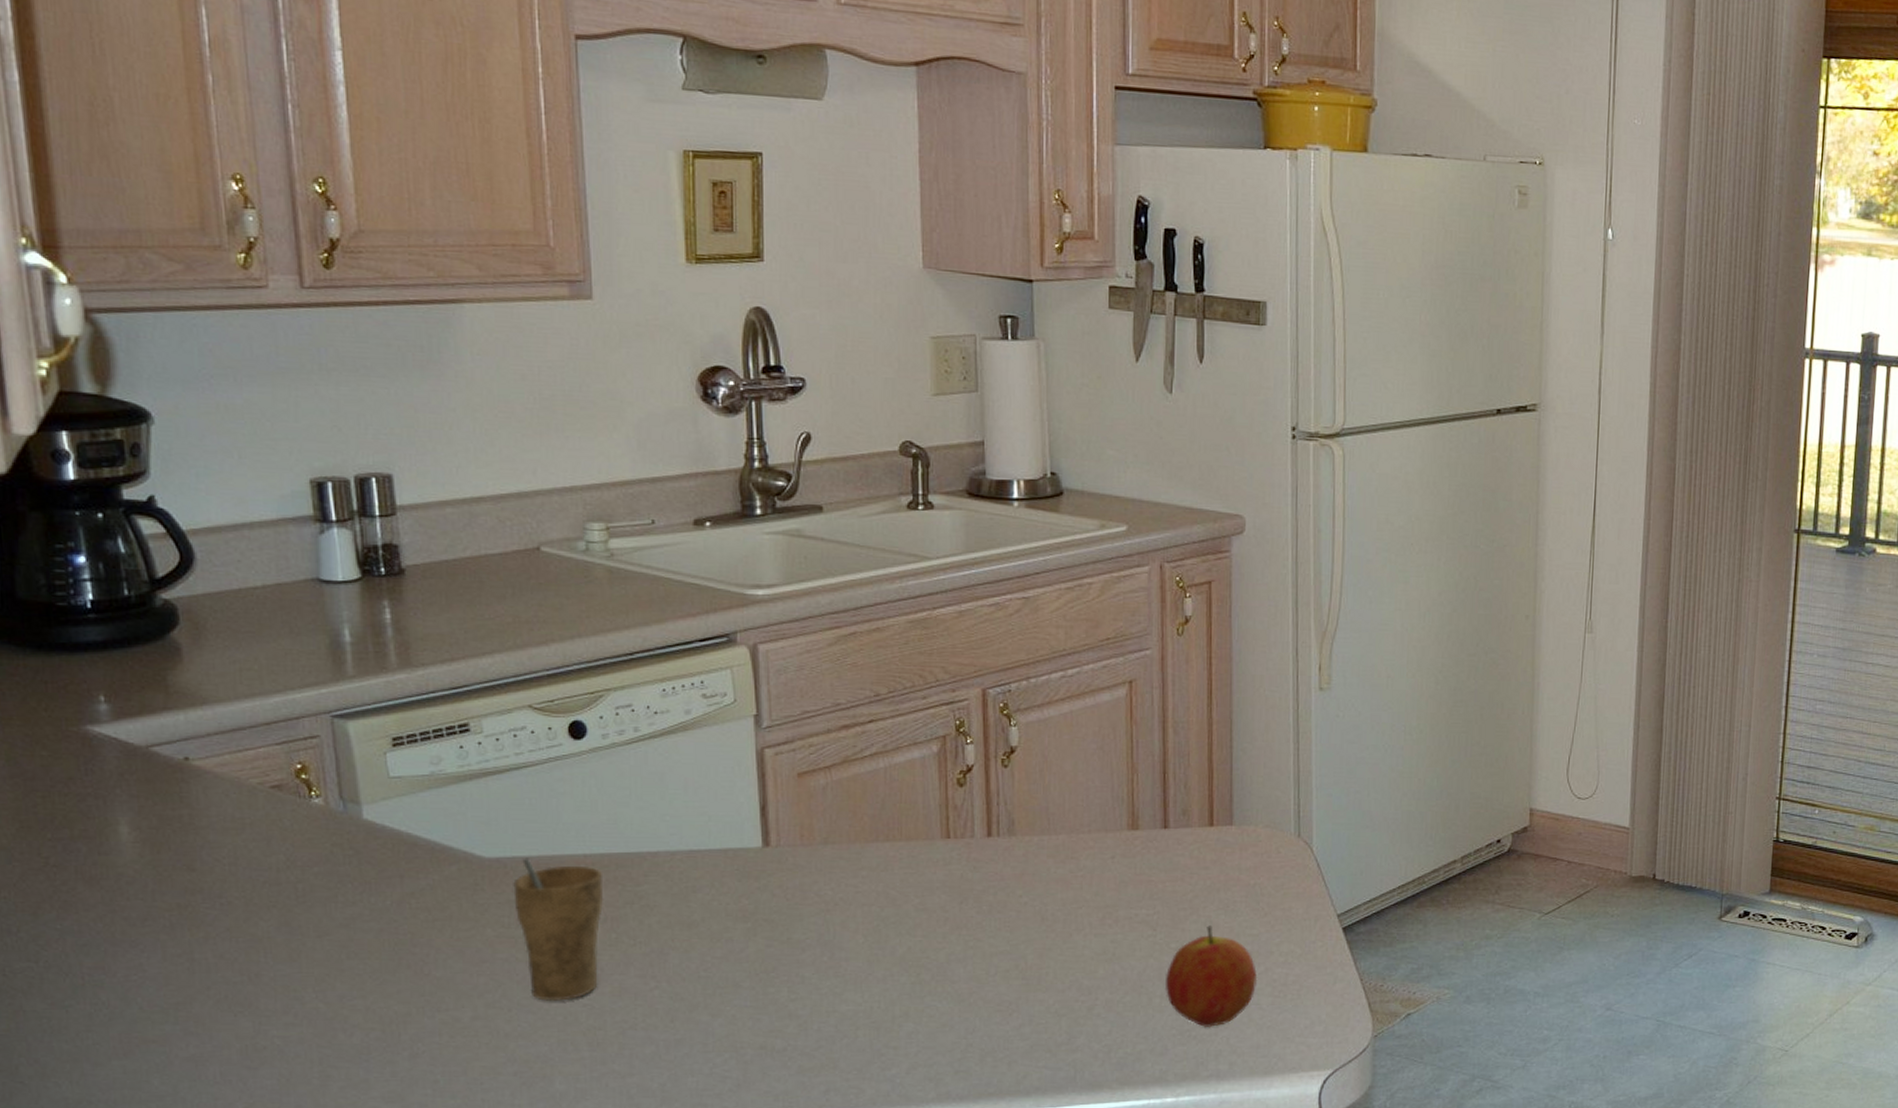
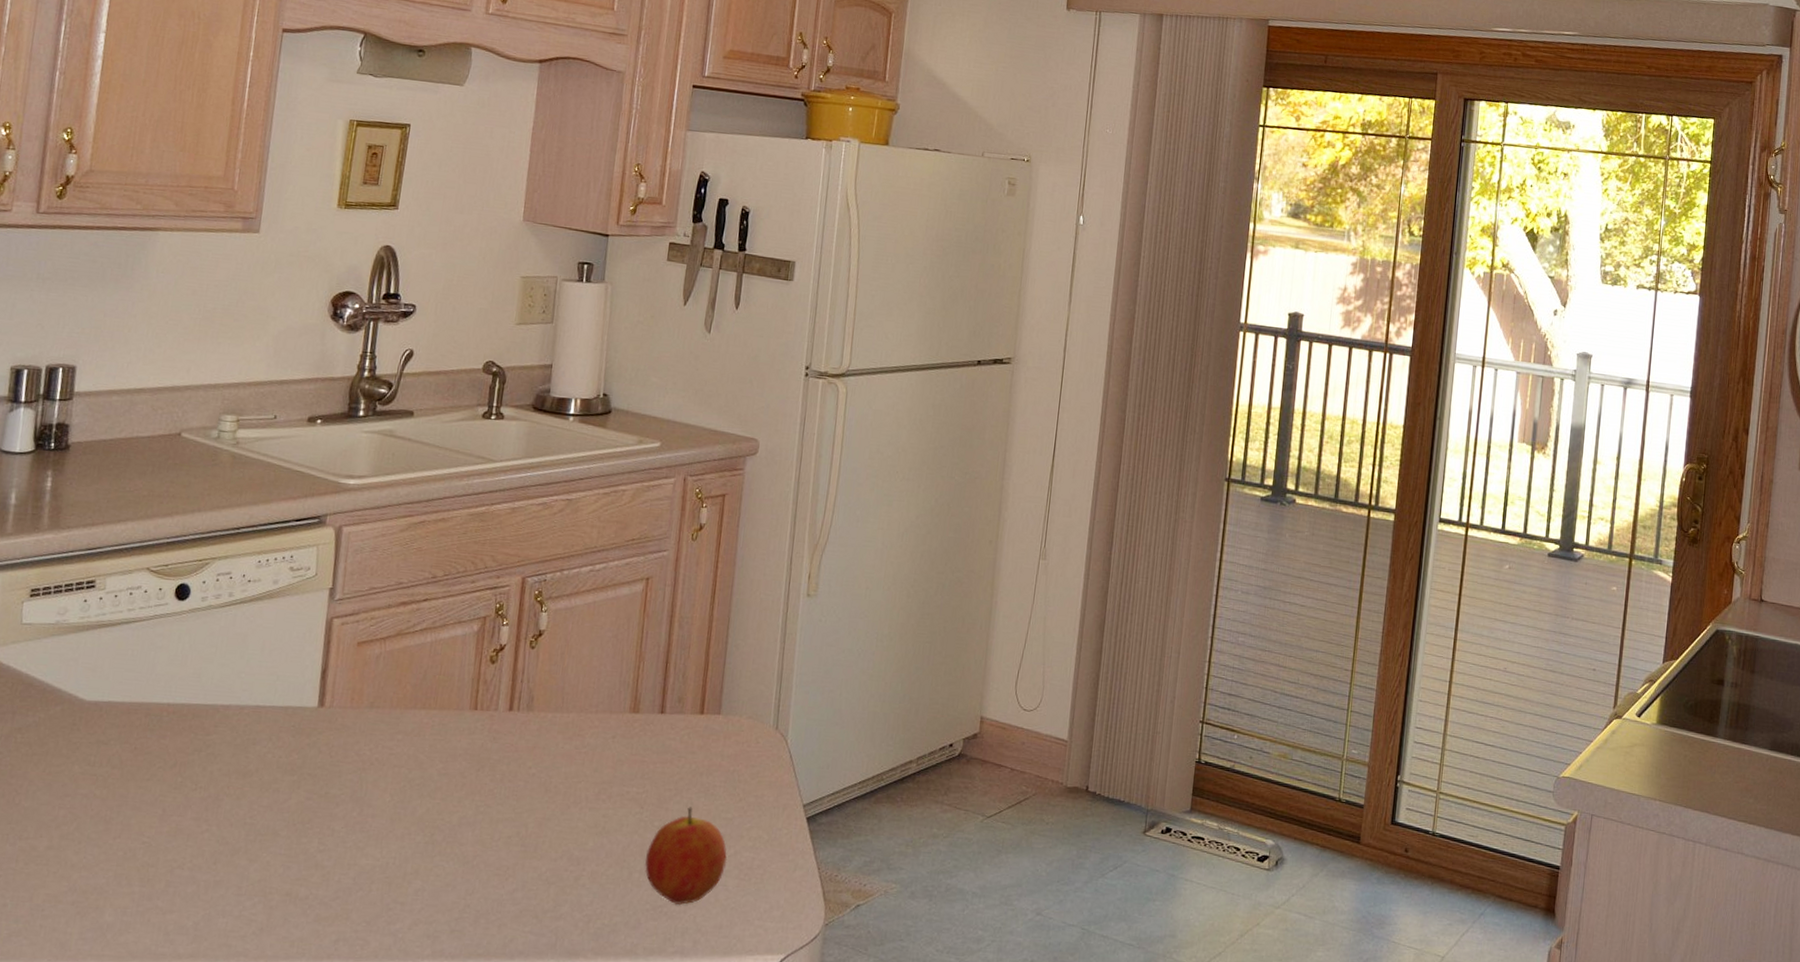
cup: present [513,857,604,1001] -> none [101,703,180,837]

